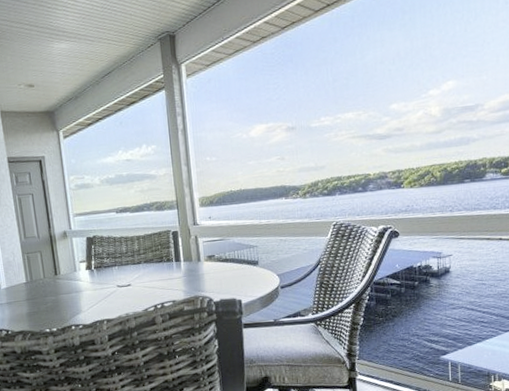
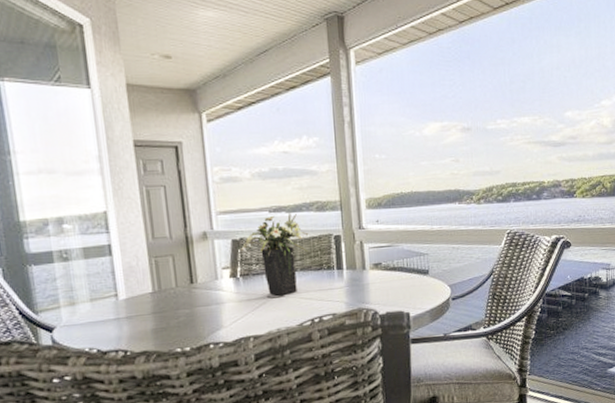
flower arrangement: none [93,213,150,285] -> present [240,213,309,296]

